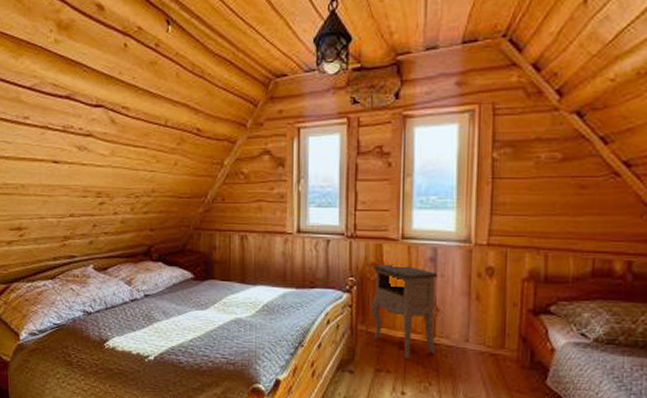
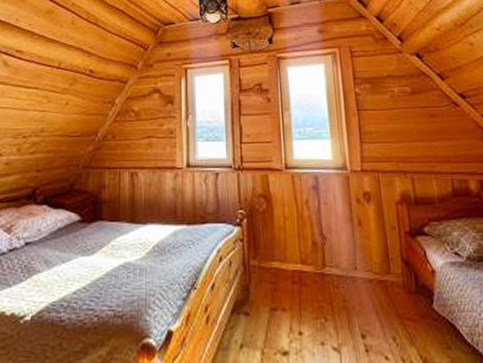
nightstand: present [371,264,437,360] -> none [260,194,327,294]

